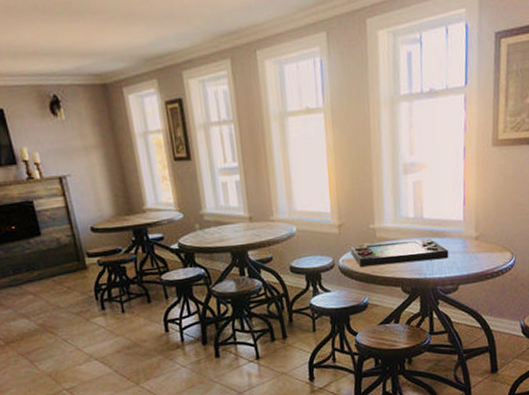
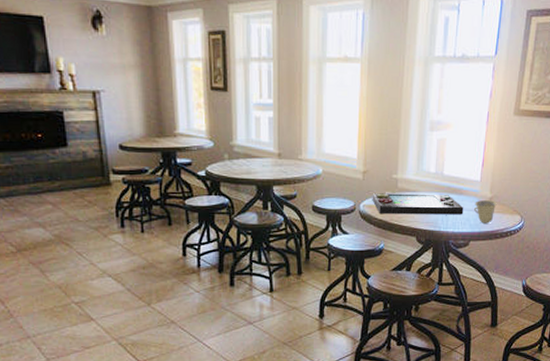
cup: none [460,239,484,265] -> present [474,199,497,223]

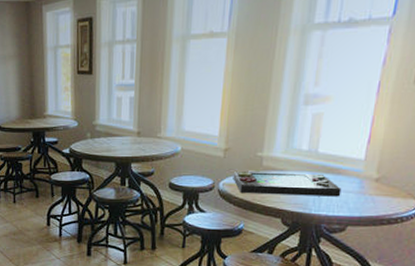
cup: present [474,199,497,223] -> none [355,180,385,208]

